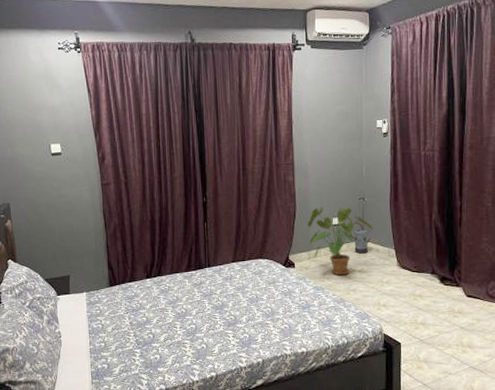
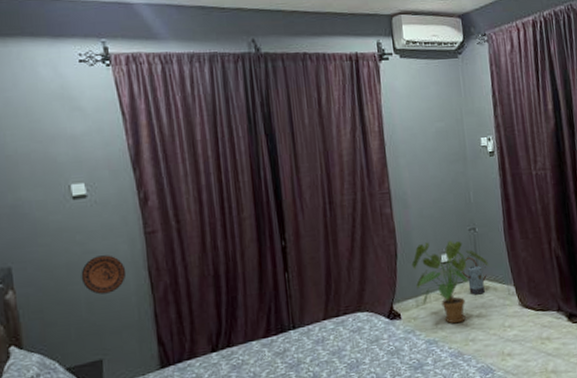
decorative plate: none [56,199,88,228] -> present [81,255,127,295]

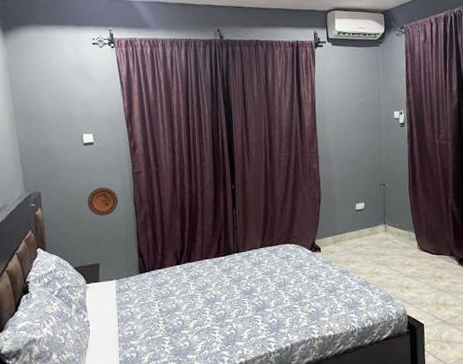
house plant: present [411,240,490,324] -> none [331,192,395,259]
watering can: present [461,256,488,295] -> none [372,206,394,238]

